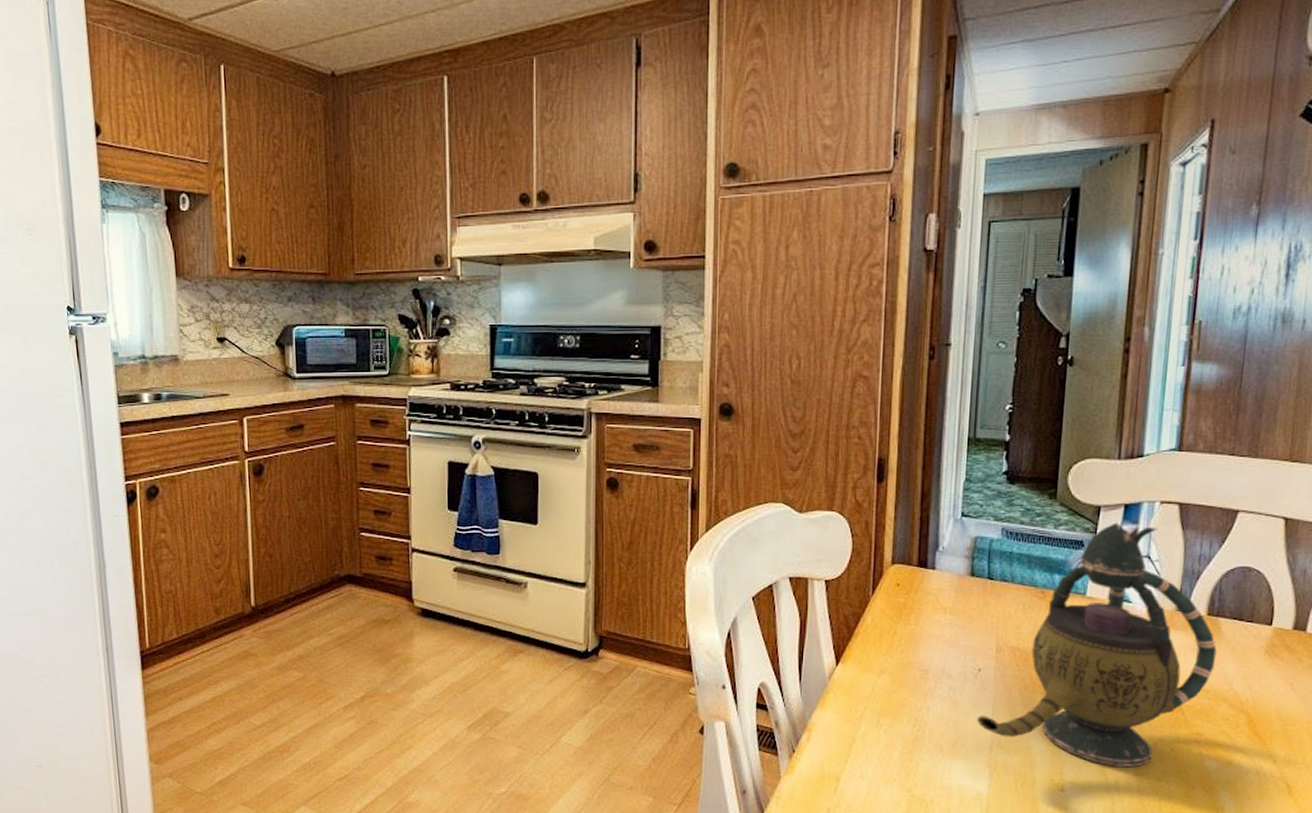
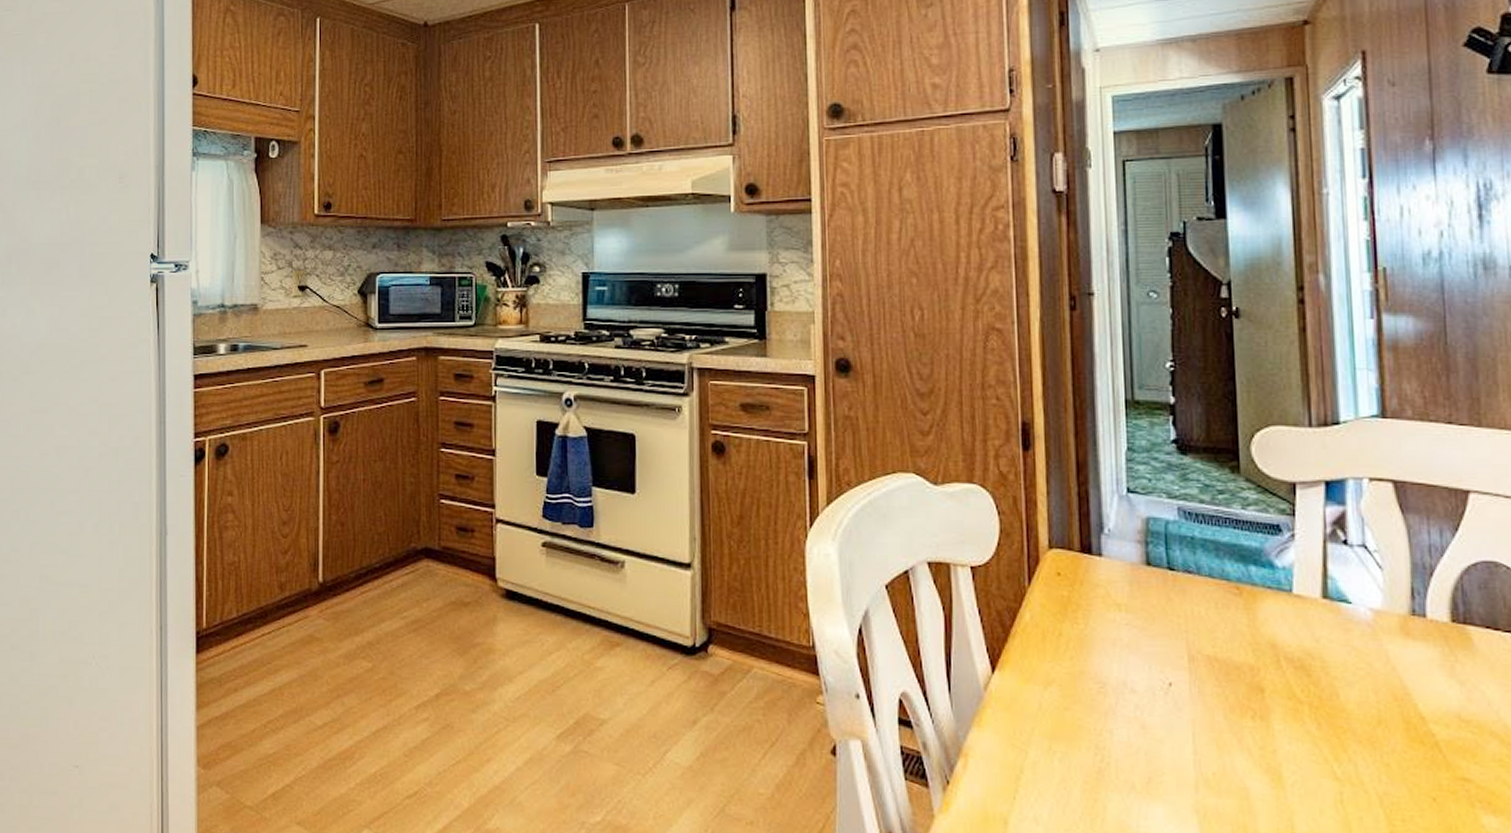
teapot: present [977,522,1217,767] -> none [1174,503,1472,821]

